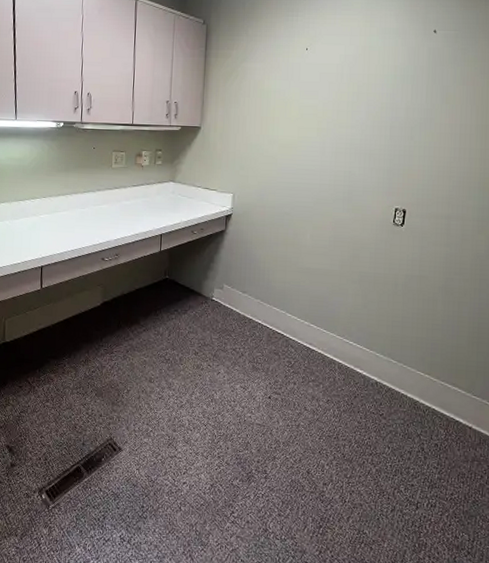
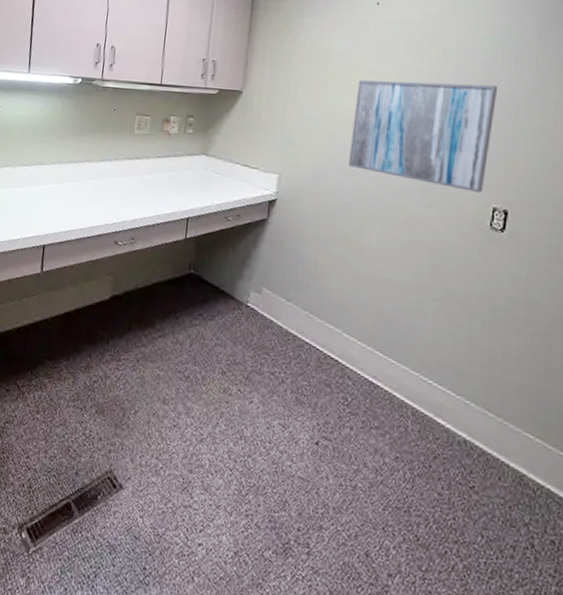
wall art: none [287,112,399,197] -> present [348,80,498,193]

